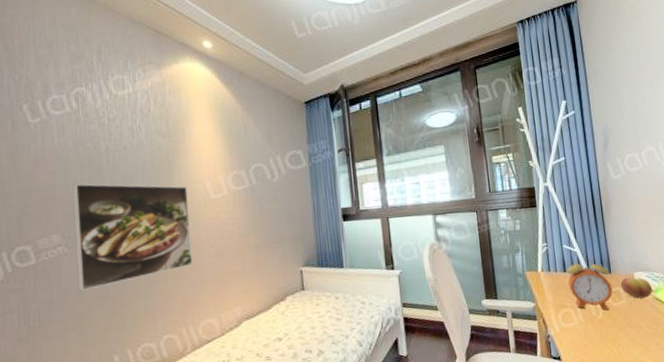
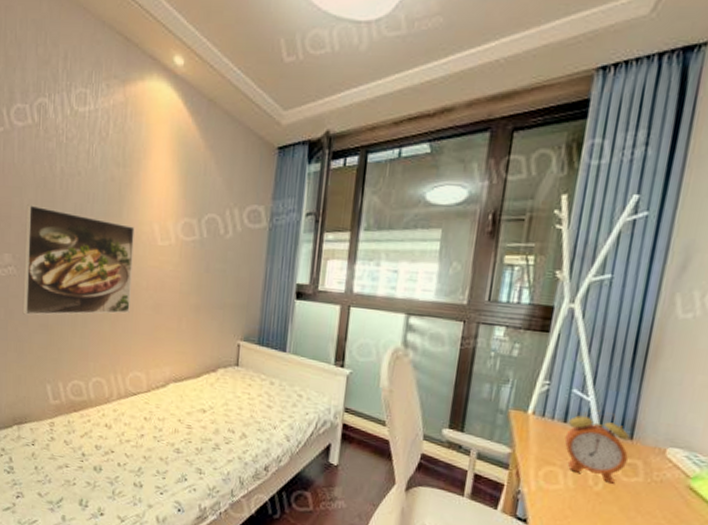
fruit: present [620,277,653,299] -> none [641,450,690,483]

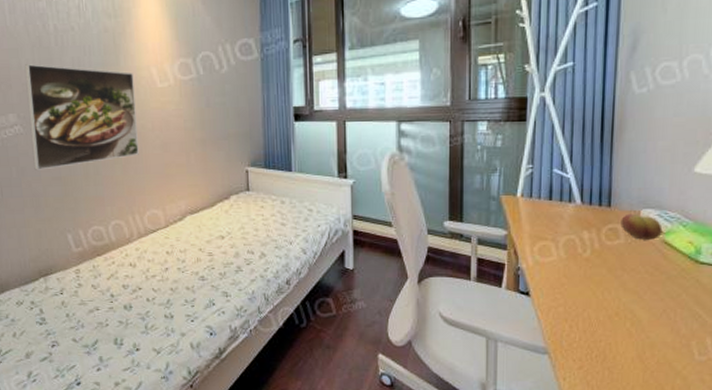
alarm clock: present [564,409,630,484] -> none [552,185,609,248]
fruit: none [641,450,690,483] -> present [620,213,663,240]

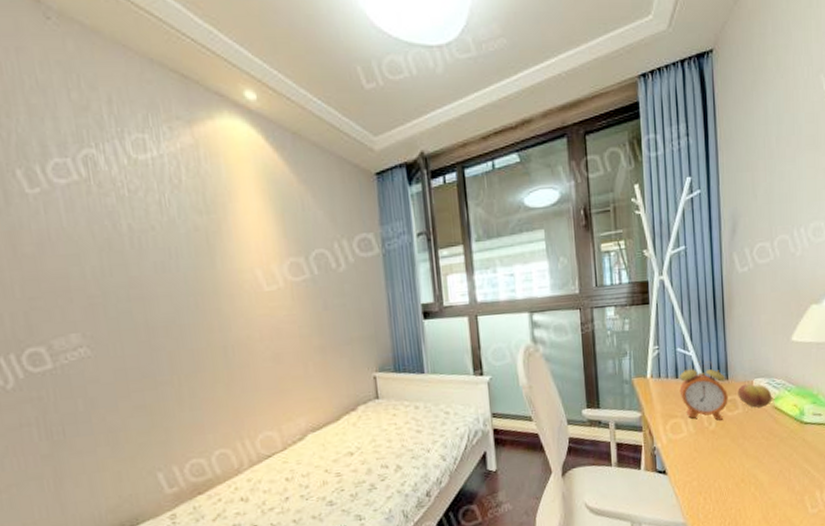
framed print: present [24,64,139,170] -> none [89,271,246,400]
alarm clock: none [552,185,609,248] -> present [679,361,728,421]

